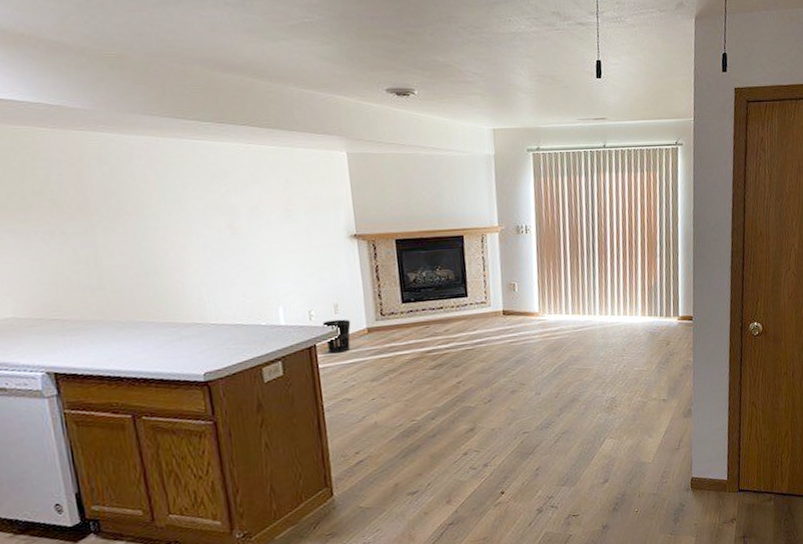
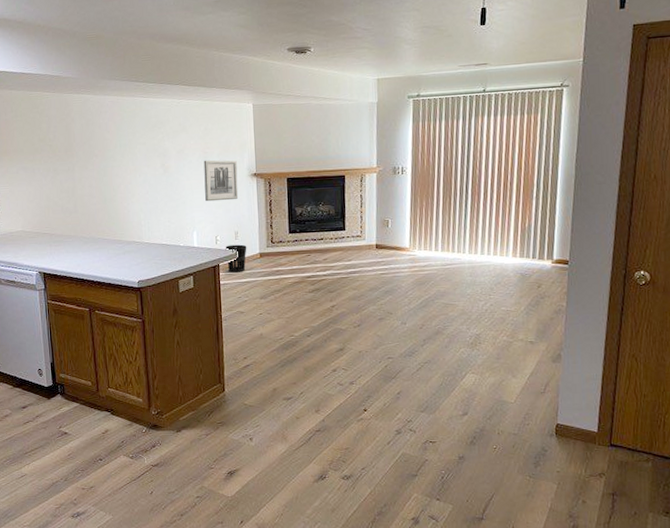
wall art: none [286,218,336,270] -> present [203,160,239,202]

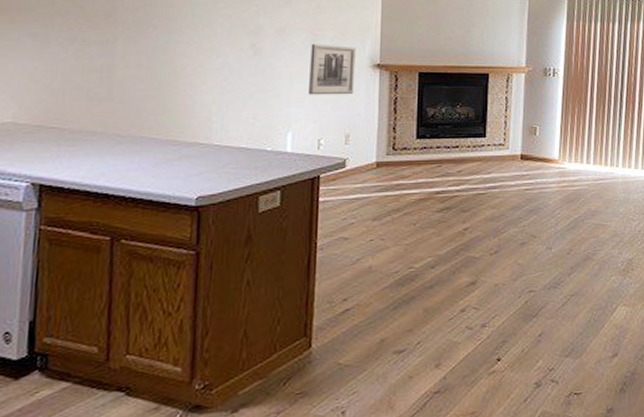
wastebasket: present [225,244,247,273] -> none [330,150,360,187]

